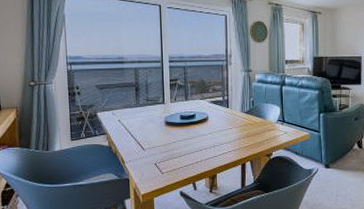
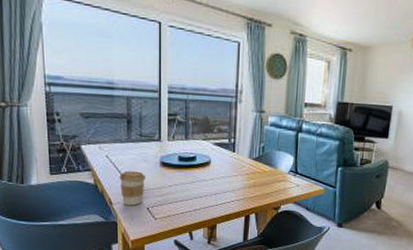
coffee cup: none [130,132,153,163] -> present [119,171,145,206]

